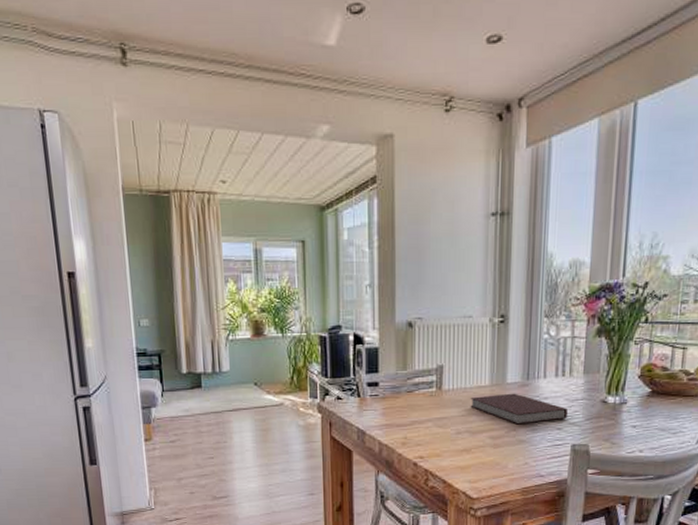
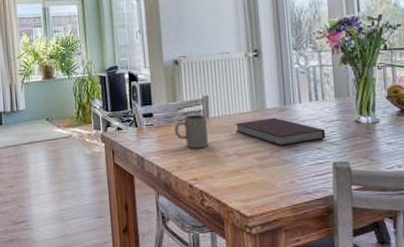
mug: none [402,385,439,424] -> present [174,114,208,149]

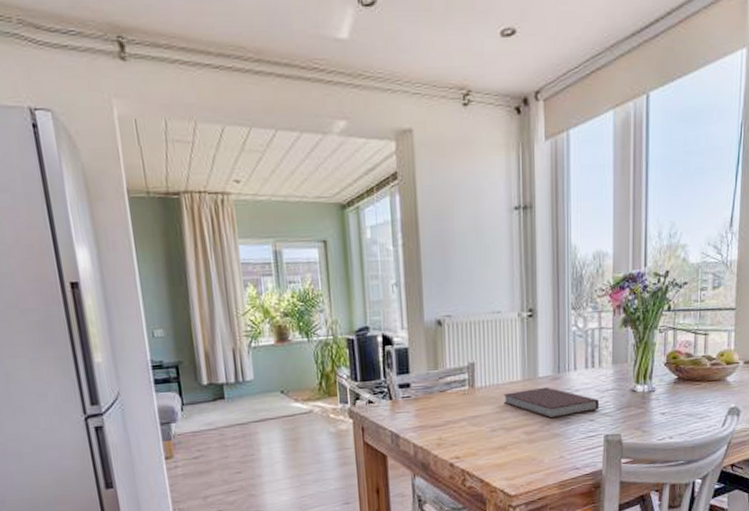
mug: present [174,114,208,149] -> none [434,384,473,423]

